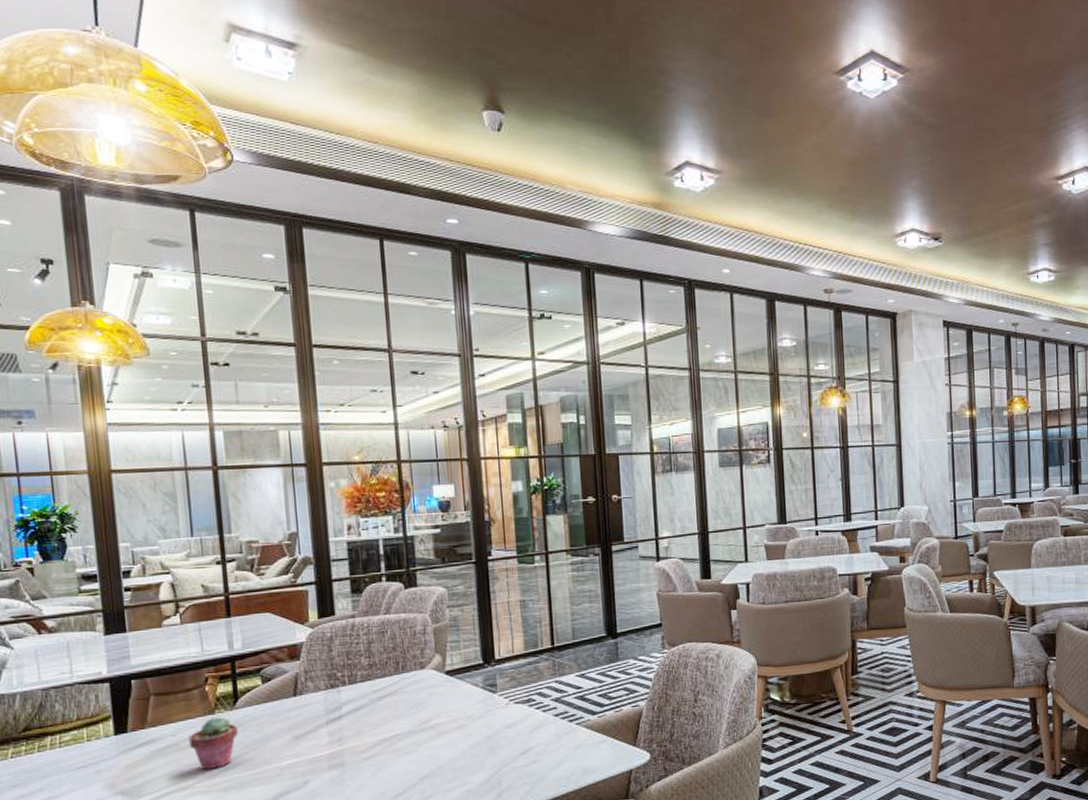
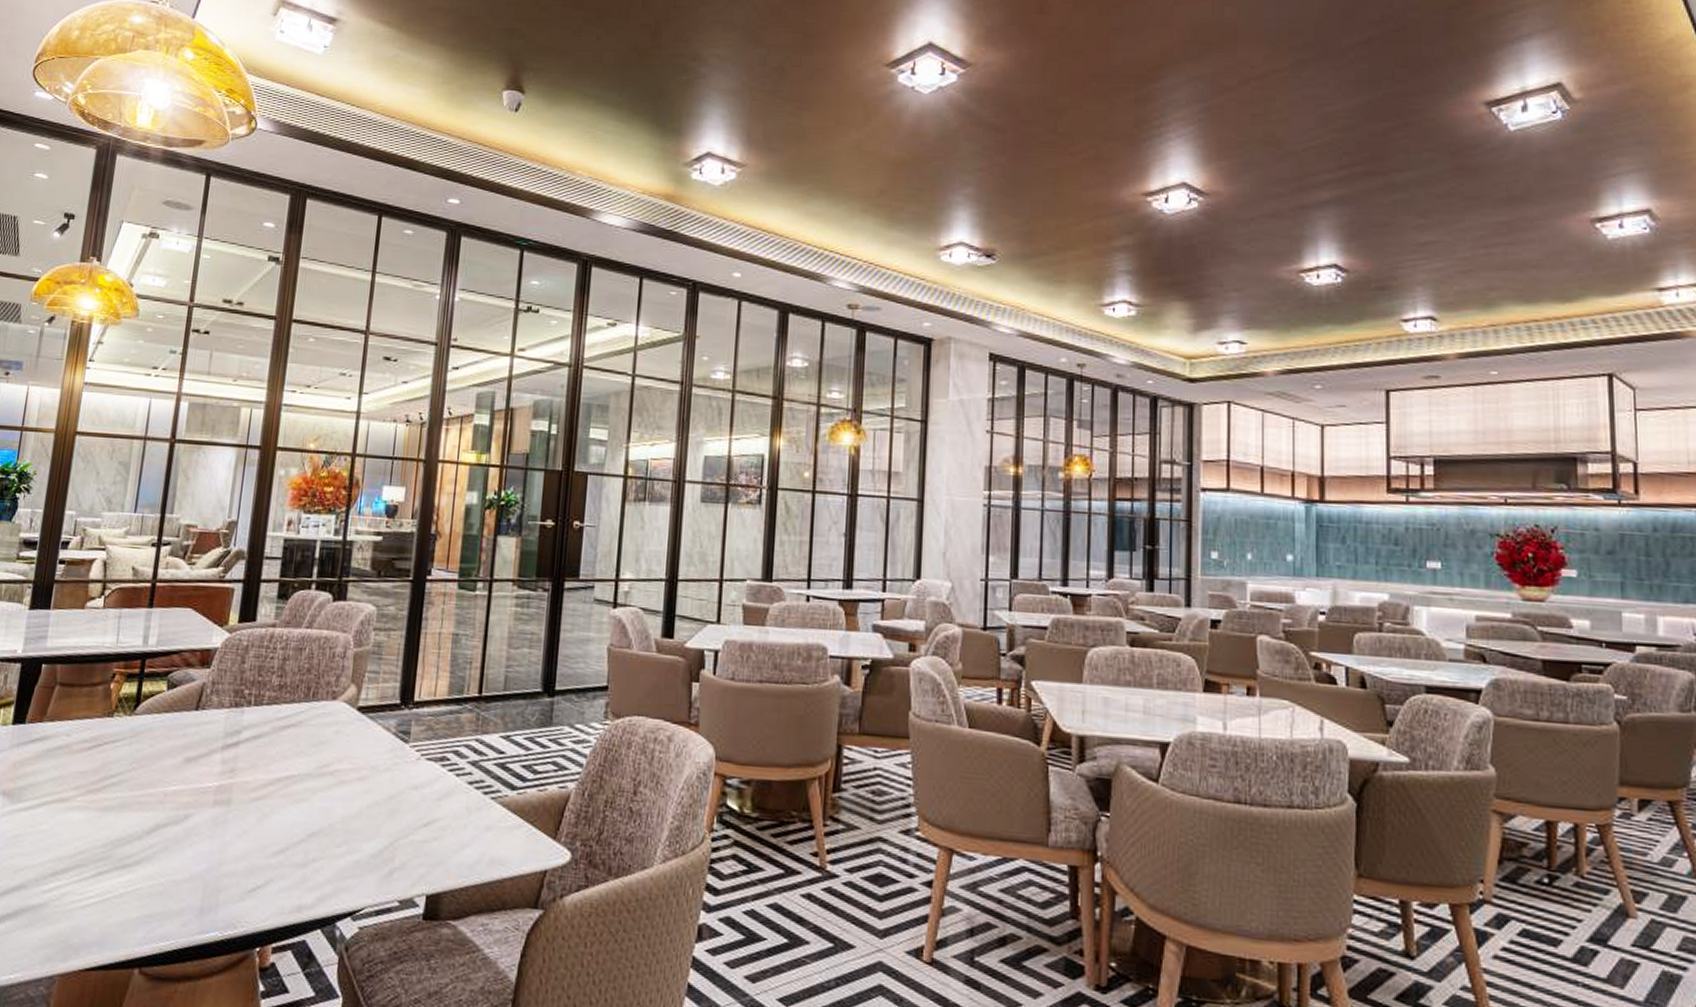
potted succulent: present [188,717,239,770] -> none [80,721,133,783]

